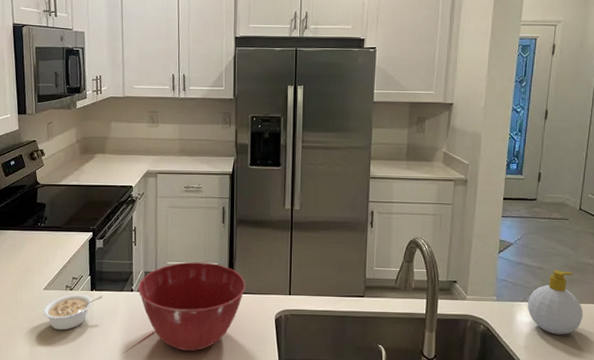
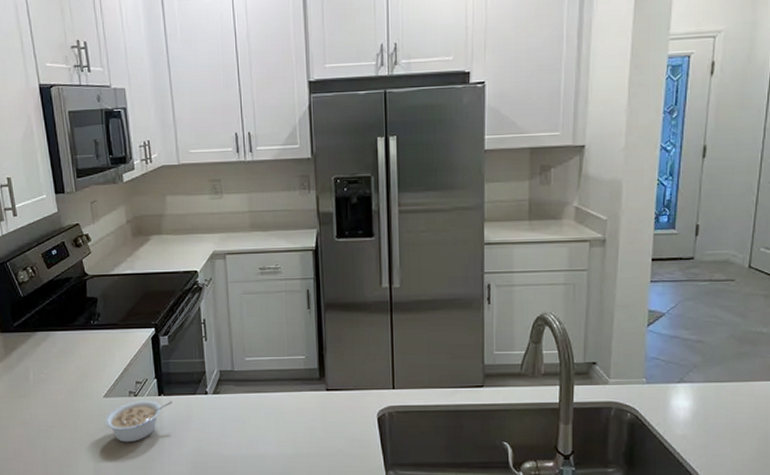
mixing bowl: present [137,261,246,352] -> none [212,356,340,460]
soap bottle: present [527,270,583,335] -> none [684,343,755,420]

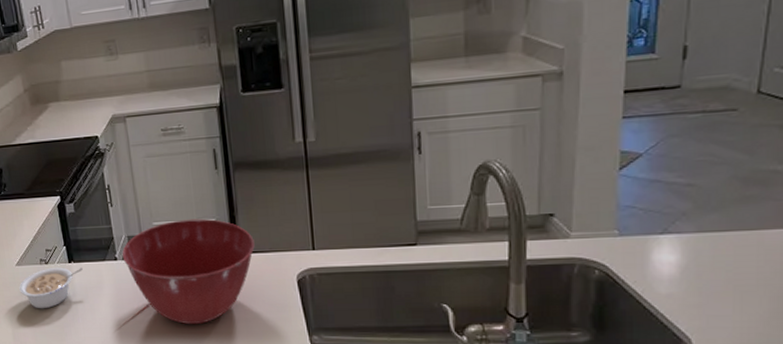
mixing bowl: none [212,356,340,460] -> present [122,218,255,325]

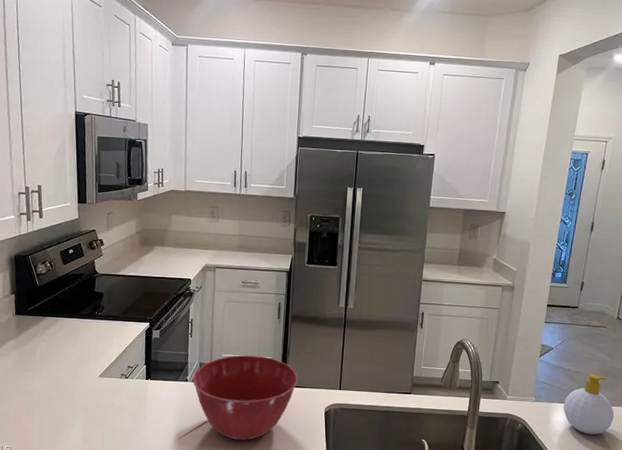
legume: present [19,267,83,309] -> none [97,382,157,417]
soap bottle: none [669,185,767,276] -> present [563,374,614,435]

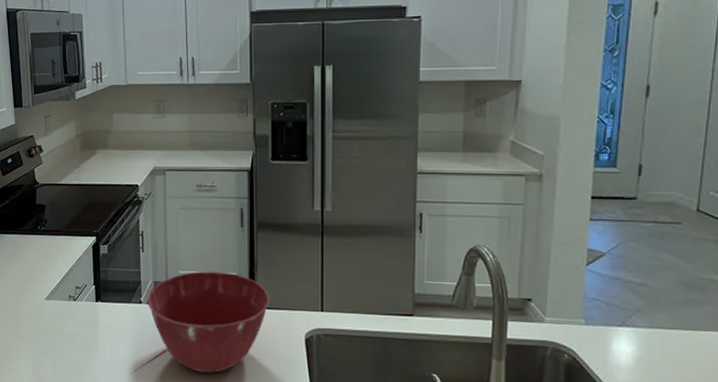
soap bottle: present [563,374,614,435] -> none [626,287,705,370]

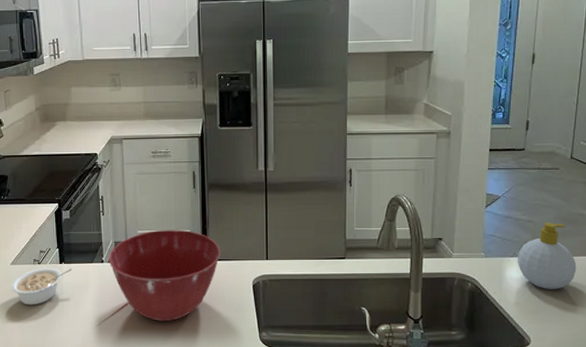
legume: none [45,305,108,345] -> present [11,267,72,306]
soap bottle: none [626,287,705,370] -> present [517,223,577,290]

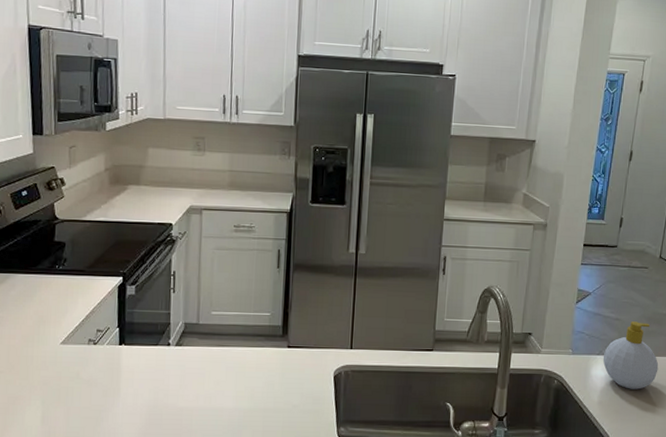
legume: present [11,267,72,306] -> none [59,349,133,392]
mixing bowl: present [108,229,221,322] -> none [175,311,302,414]

